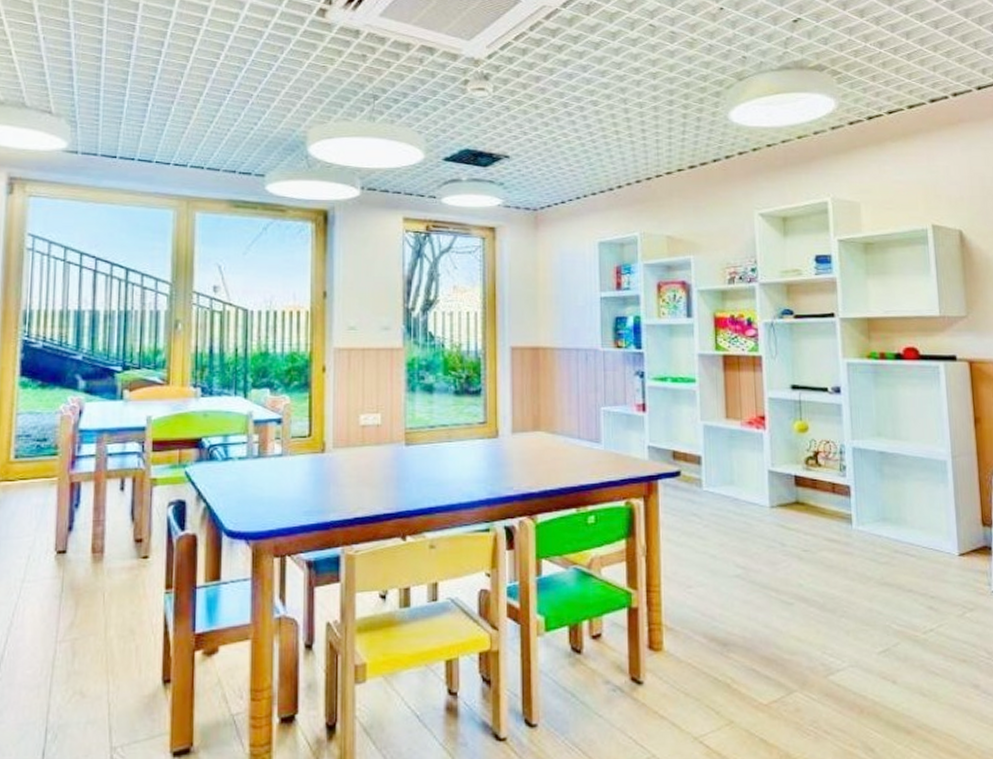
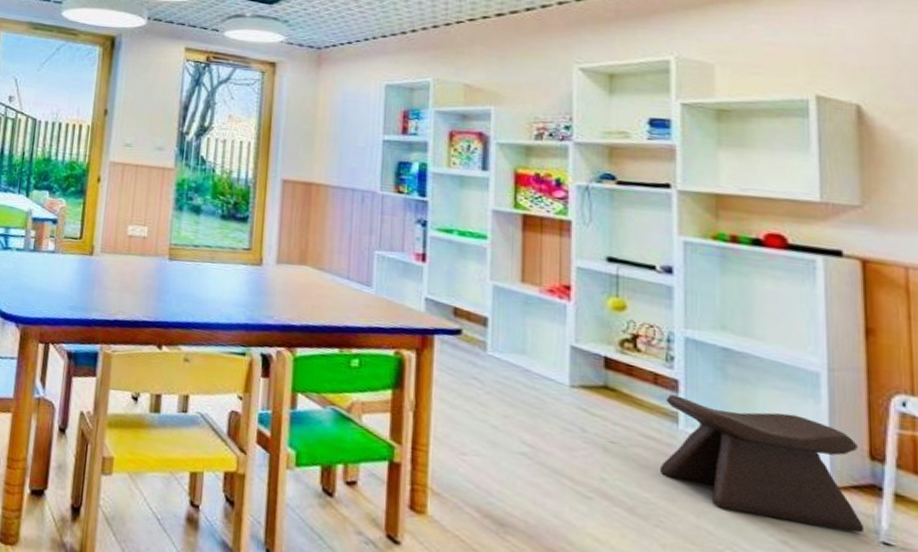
stool: none [840,499,982,590] -> present [659,394,865,533]

